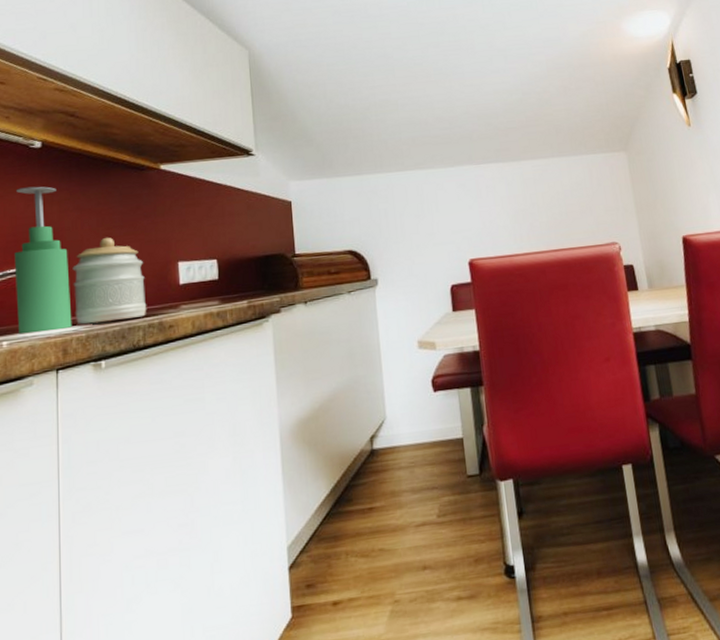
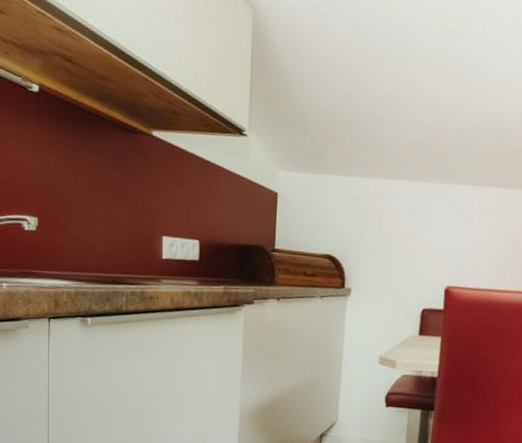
soap dispenser: present [14,186,72,335] -> none [13,132,63,282]
jar: present [72,237,147,325] -> none [65,198,131,284]

